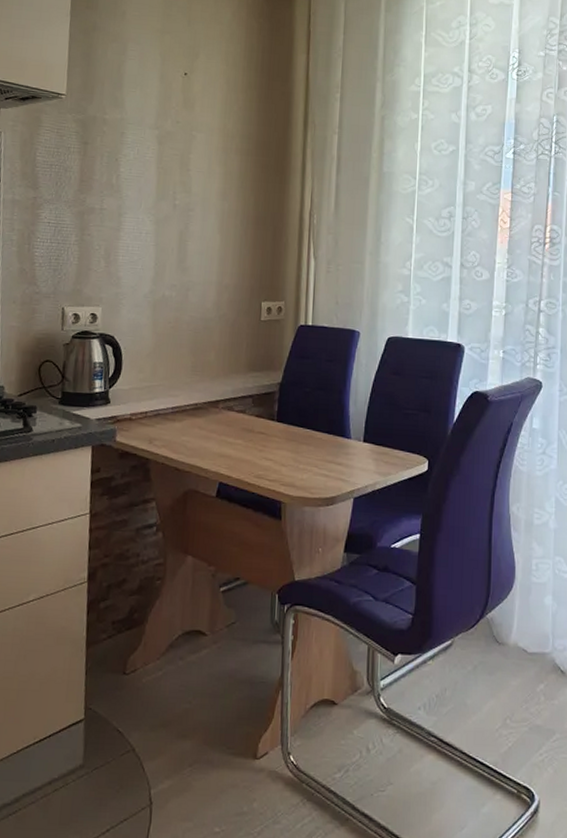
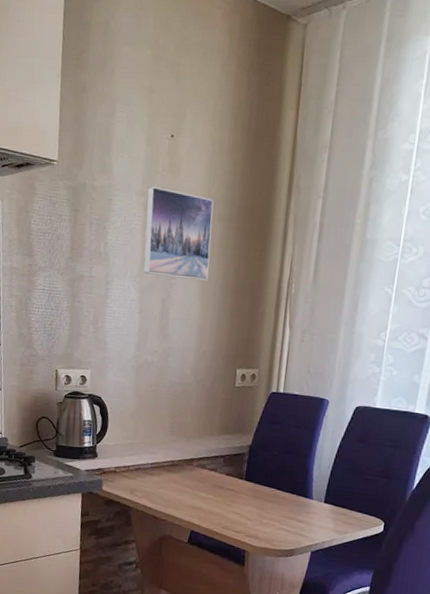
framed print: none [158,120,230,213] -> present [143,186,214,281]

